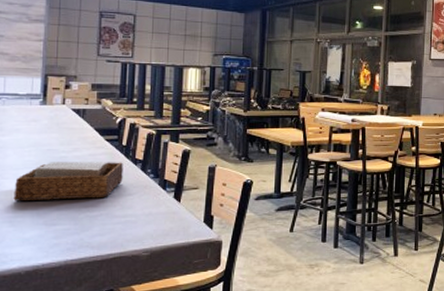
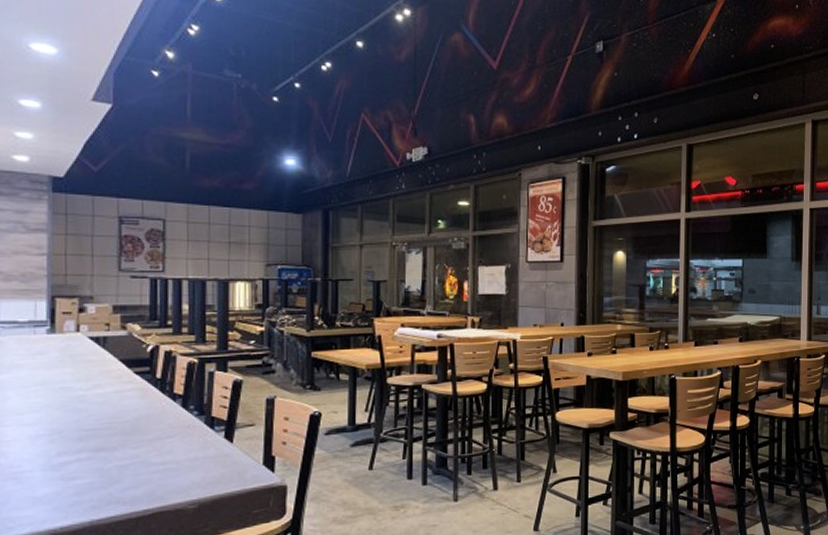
napkin holder: present [13,162,123,202] -> none [18,398,159,453]

